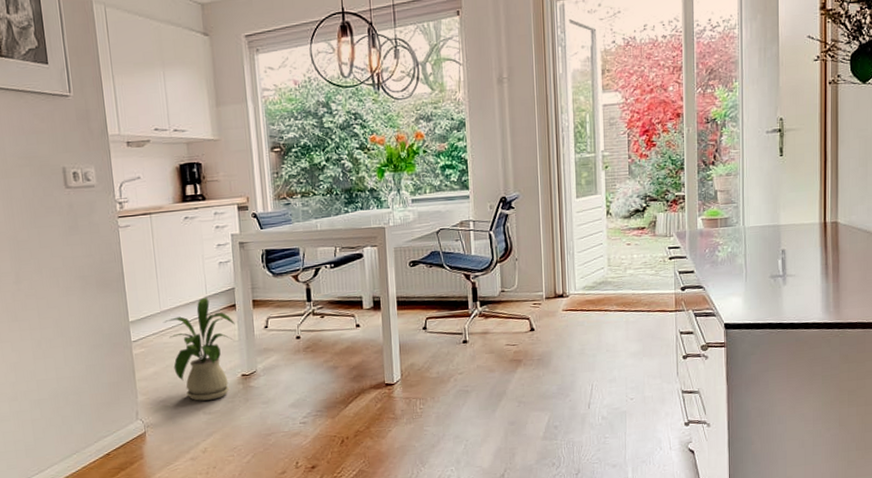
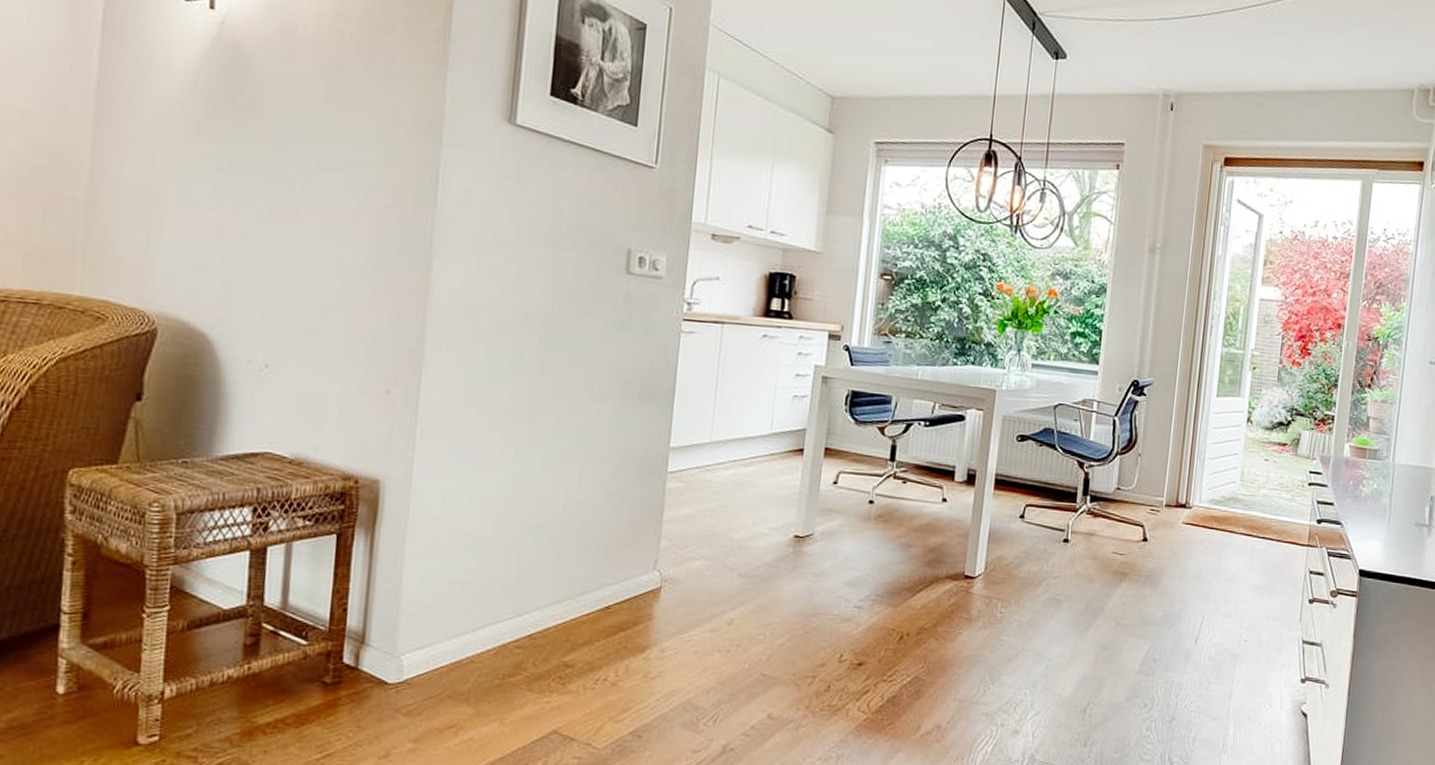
house plant: present [162,297,235,401] -> none [710,433,799,561]

